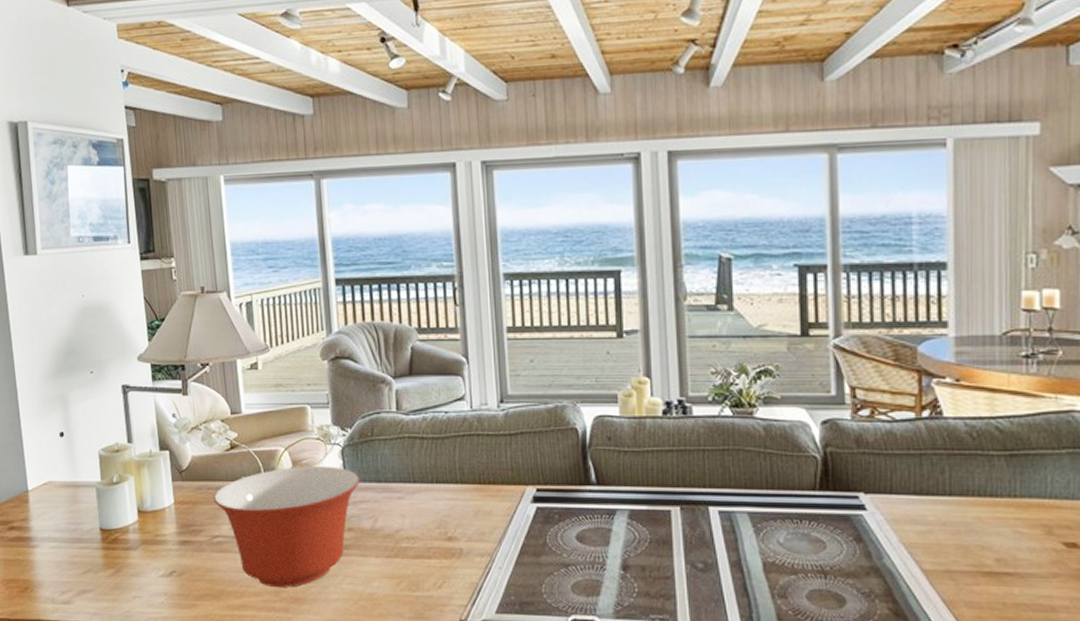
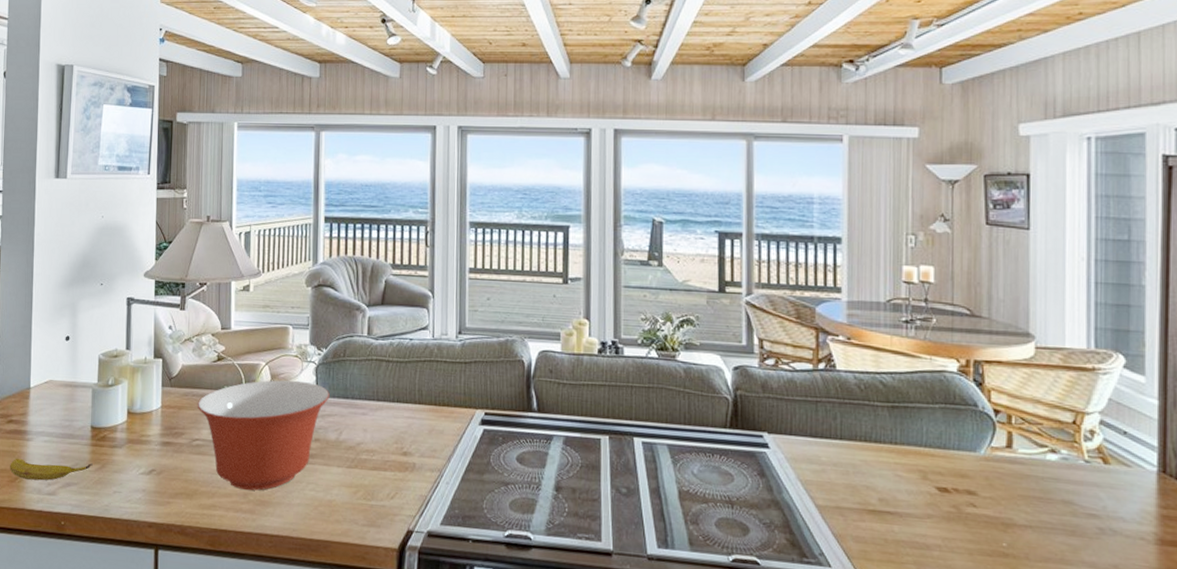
banana: none [18,567,107,589] -> present [10,458,93,481]

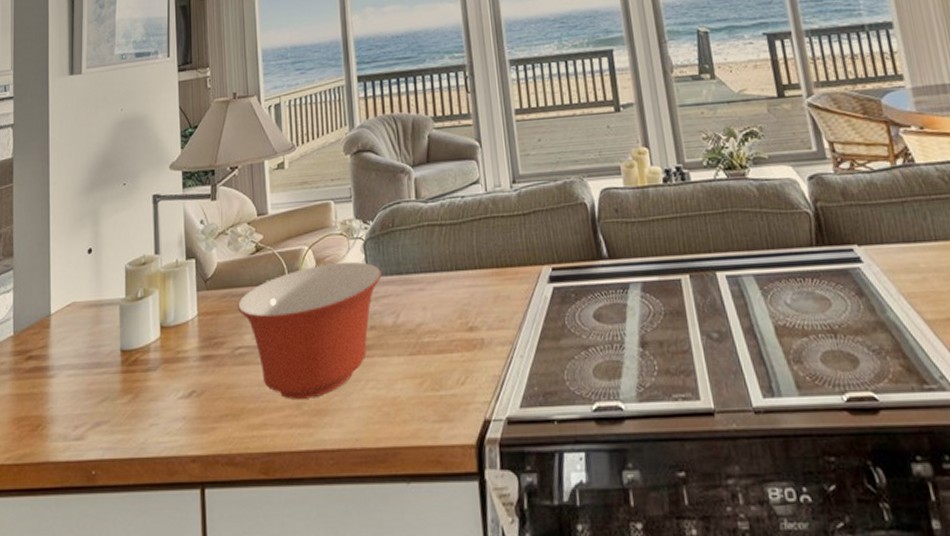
banana: present [10,458,93,481] -> none [31,394,125,425]

